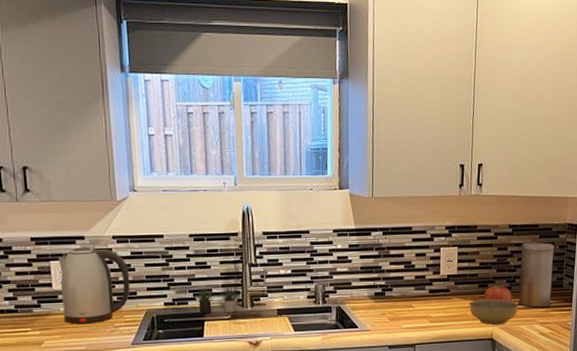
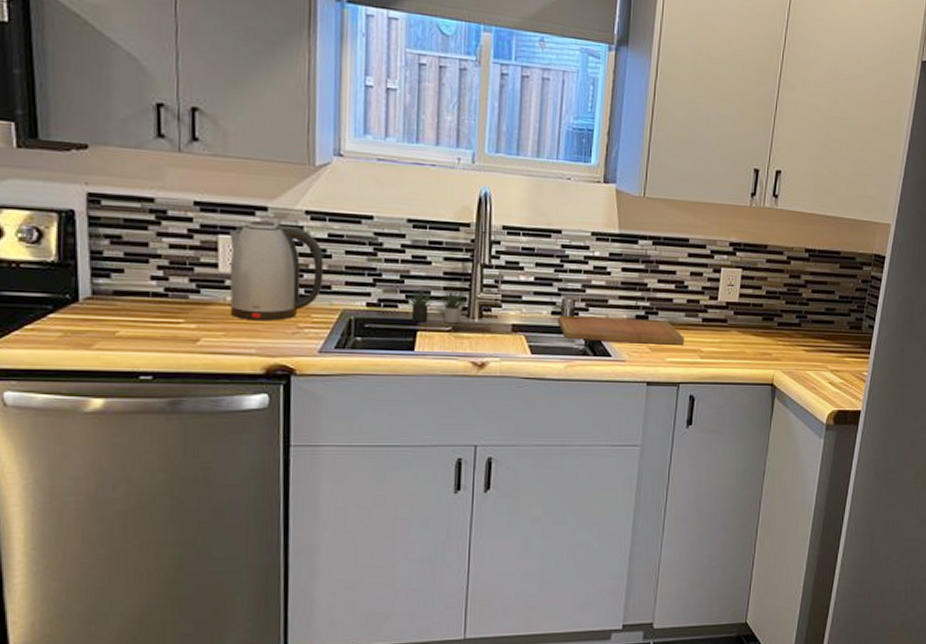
cutting board: none [313,295,416,317] -> present [558,315,685,345]
bowl: present [469,299,519,325] -> none [749,335,808,368]
fruit: present [484,284,513,303] -> none [767,319,801,342]
canister: present [518,242,554,308] -> none [807,271,856,352]

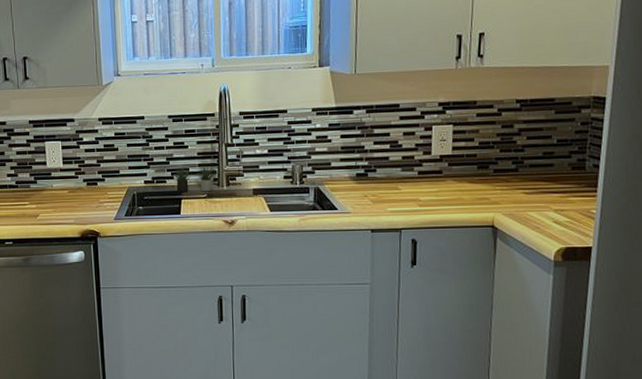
kettle: present [228,220,324,320] -> none [51,128,114,199]
cutting board: present [558,315,685,345] -> none [290,176,403,198]

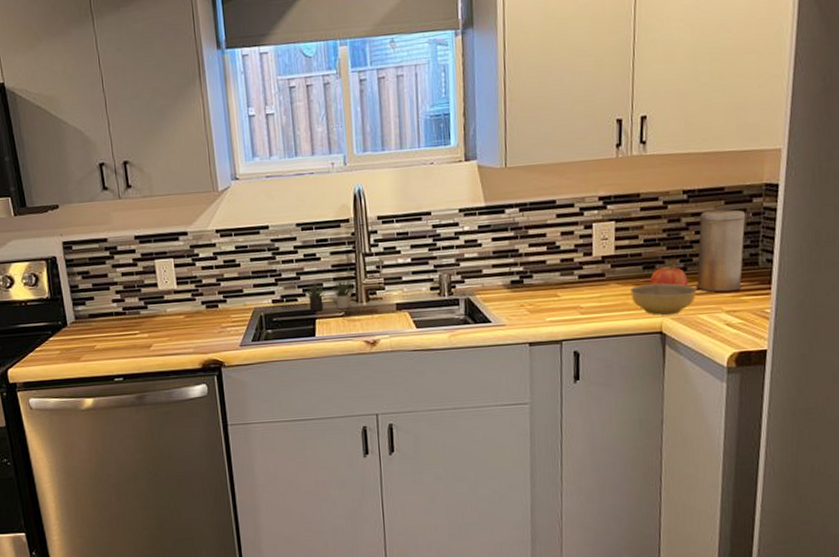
bowl: none [465,182,528,210] -> present [630,283,697,315]
fruit: none [483,166,519,186] -> present [650,264,688,287]
canister: none [526,118,575,193] -> present [696,209,746,293]

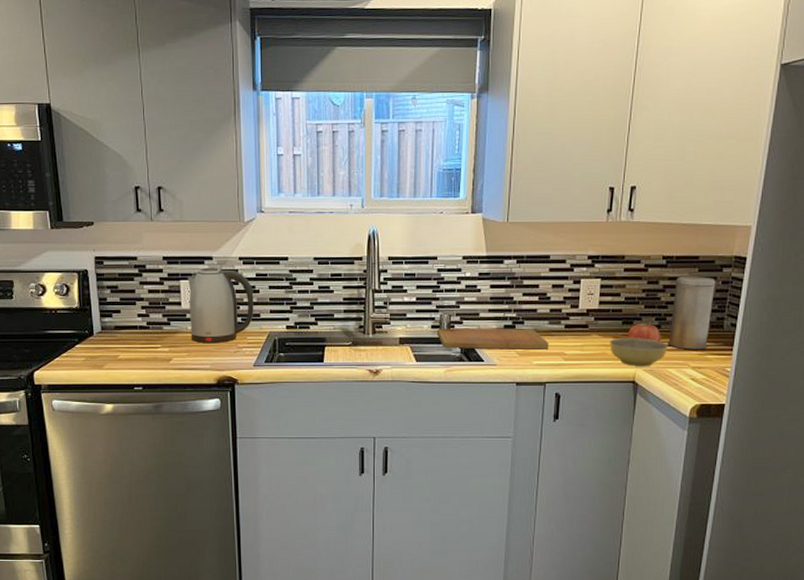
kettle: none [161,242,236,326] -> present [187,267,254,343]
succulent plant: present [303,278,355,312] -> none [315,311,363,340]
cutting board: none [437,282,562,312] -> present [437,328,549,350]

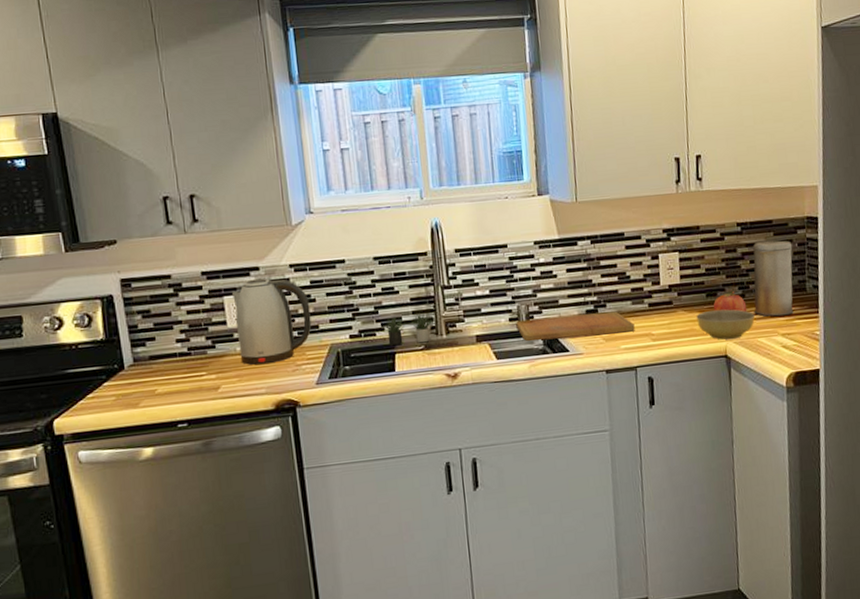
succulent plant: none [315,311,363,340] -> present [381,311,435,346]

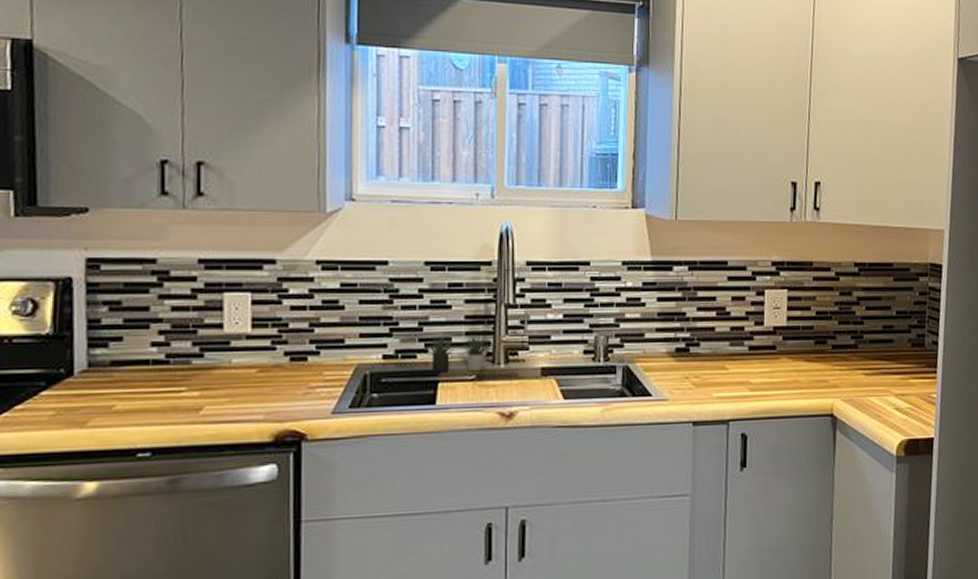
kettle: present [231,278,312,365] -> none [234,274,336,382]
cutting board: present [516,311,635,342] -> none [591,352,731,381]
bowl: present [696,309,756,340] -> none [802,360,868,396]
fruit: present [713,292,747,313] -> none [821,341,859,366]
canister: present [753,240,794,317] -> none [866,286,913,374]

